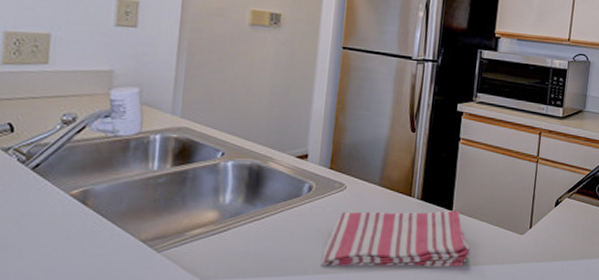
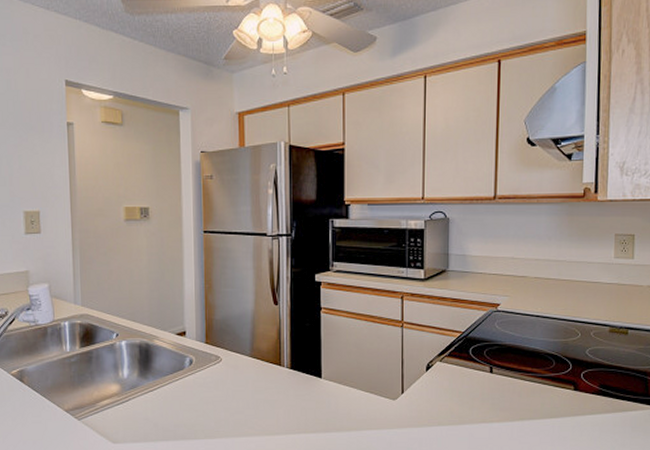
dish towel: present [319,210,471,267] -> none [207,378,344,432]

